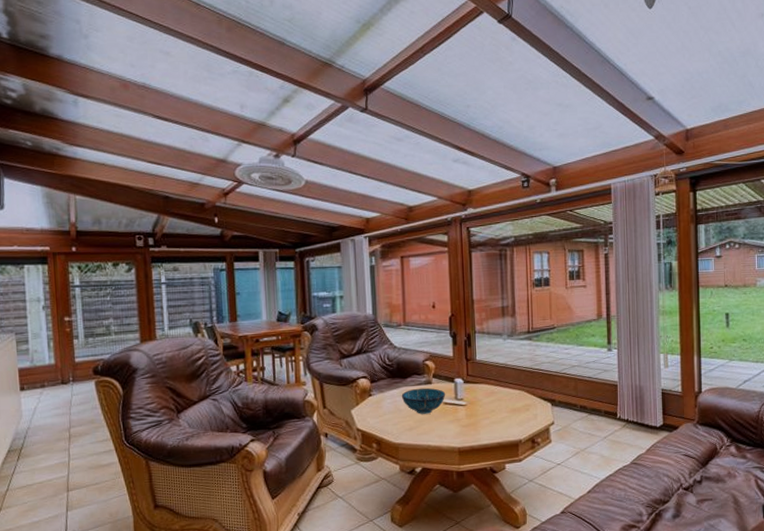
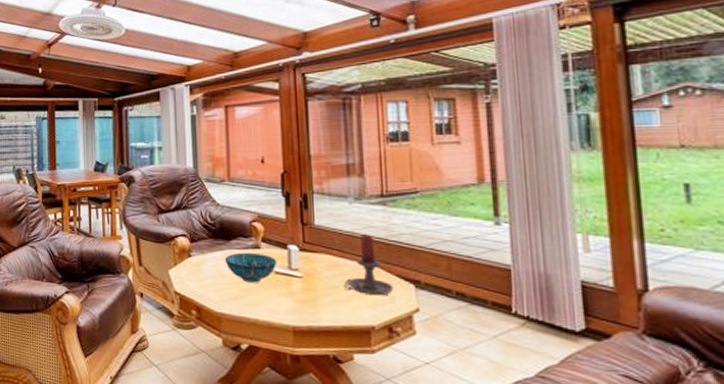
candle holder: none [499,365,536,415] -> present [344,234,394,296]

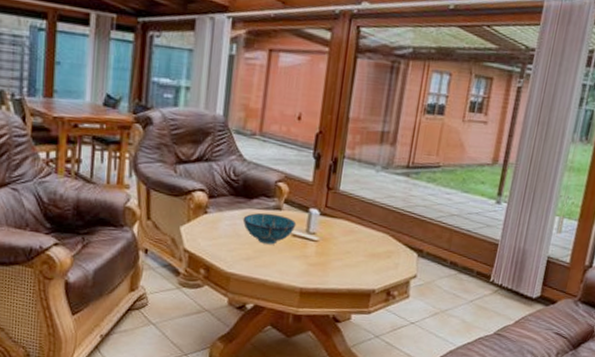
candle holder: present [344,234,394,296] -> none [355,203,400,262]

